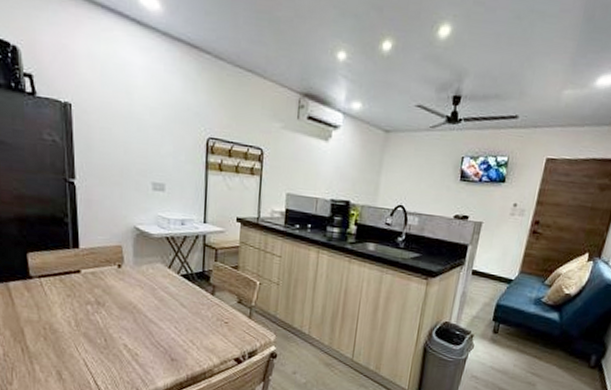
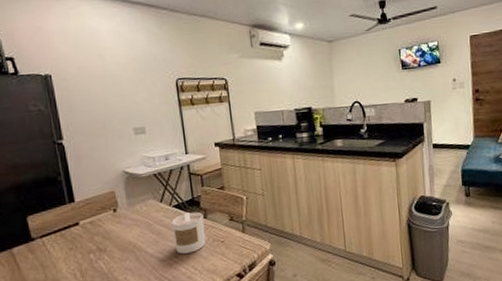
candle: none [176,285,211,327] -> present [171,212,206,254]

